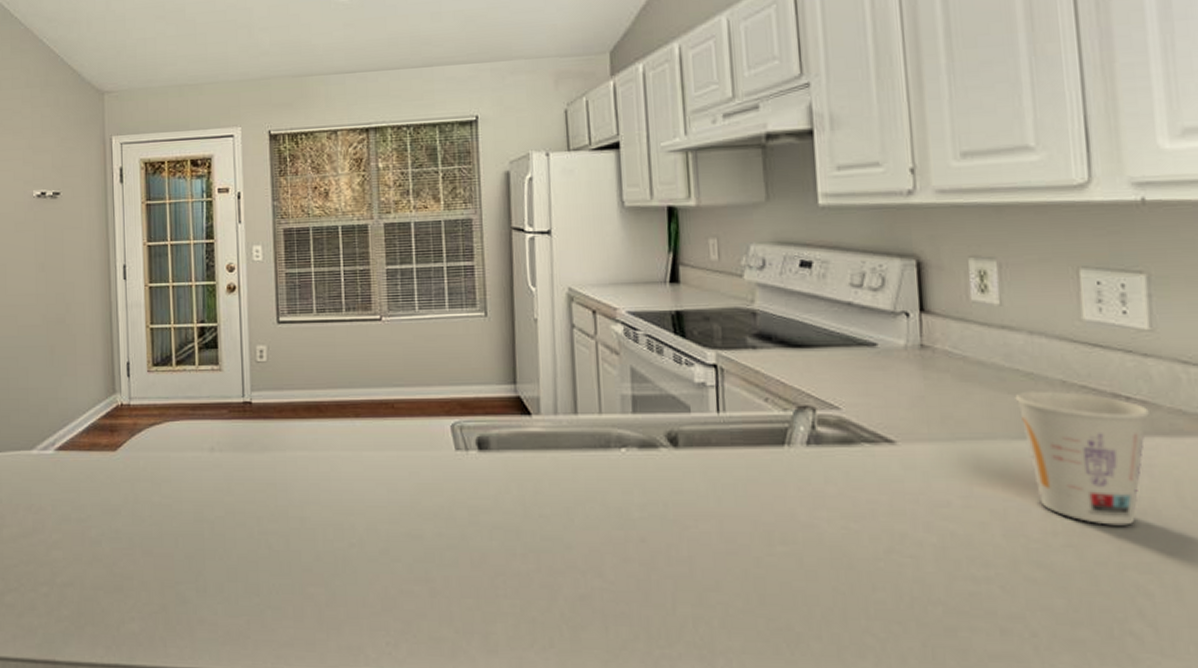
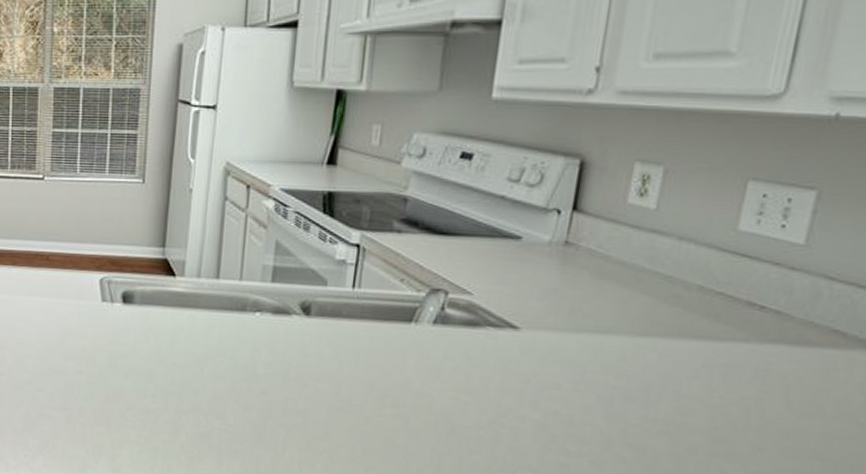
cup: present [1015,390,1149,526] -> none [647,292,781,420]

